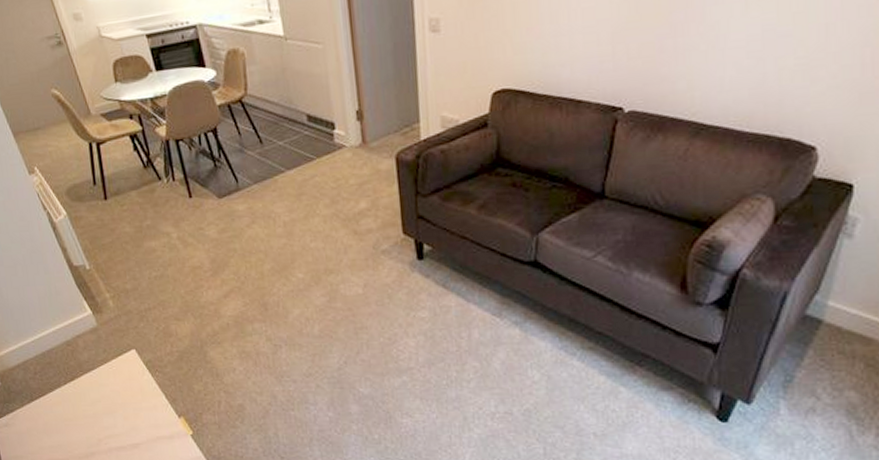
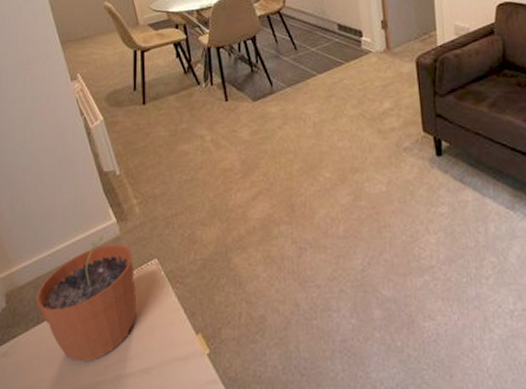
plant pot: none [26,325,121,435] -> present [36,235,136,362]

